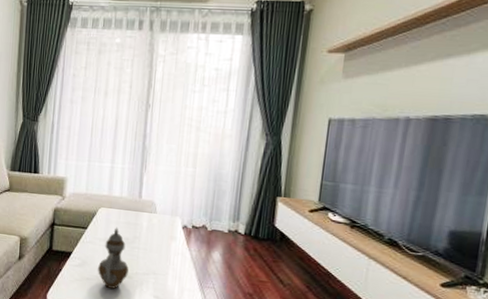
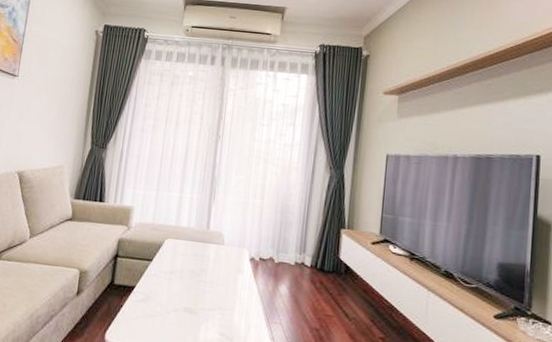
teapot: present [98,226,129,290] -> none [161,258,194,327]

